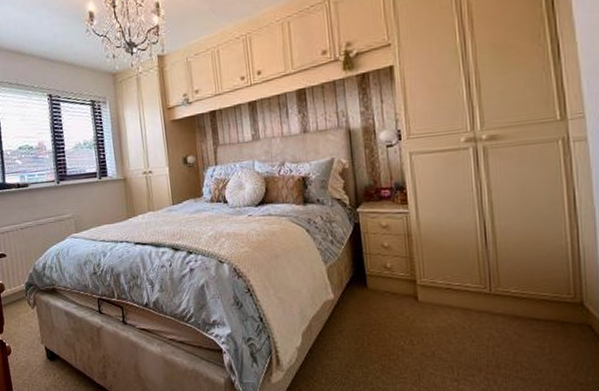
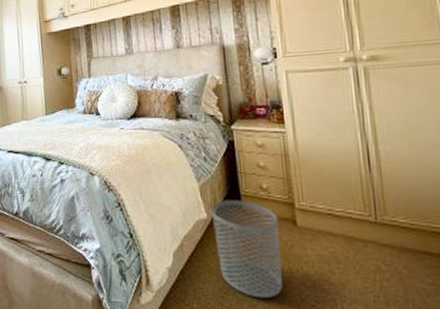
waste bin: none [337,280,405,370] -> present [211,200,283,299]

